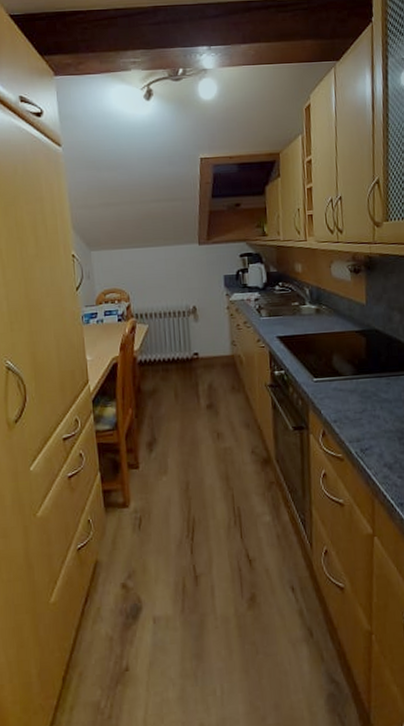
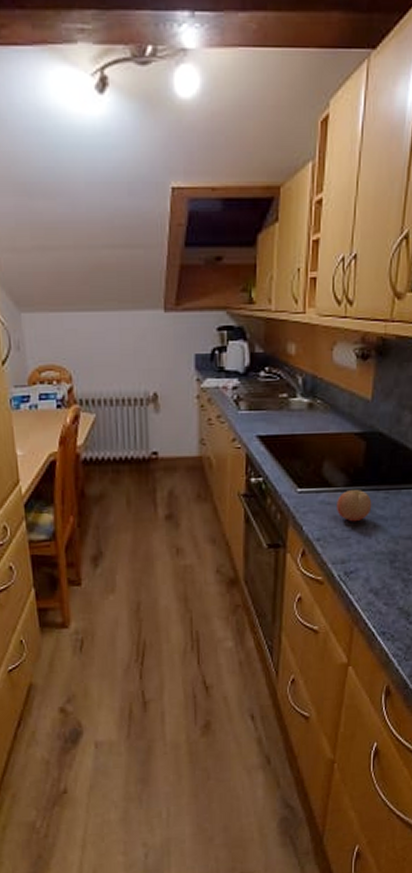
fruit: none [347,377,377,405] -> present [337,490,372,522]

